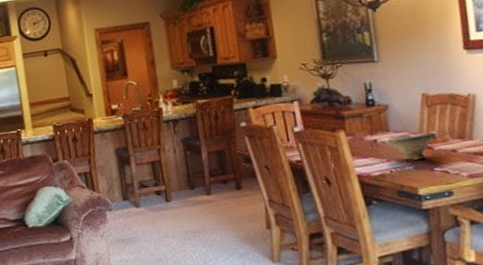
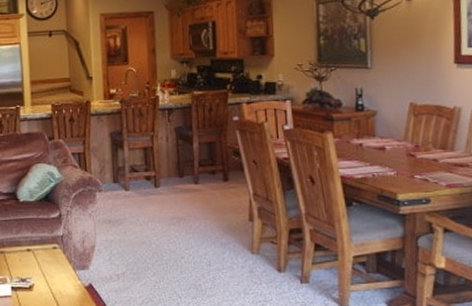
bowl: present [384,131,437,160] -> none [370,140,421,166]

